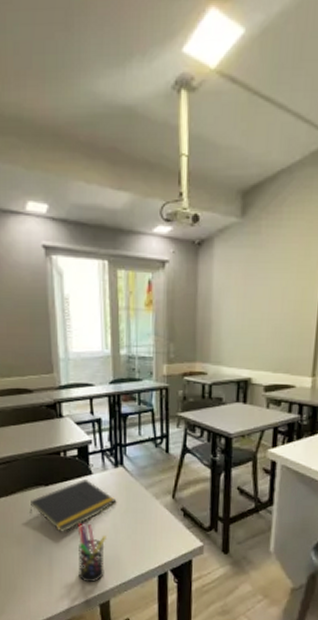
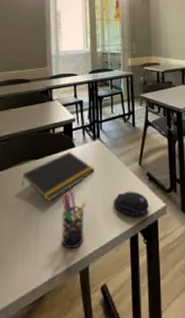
computer mouse: none [138,527,182,555] -> present [113,191,149,217]

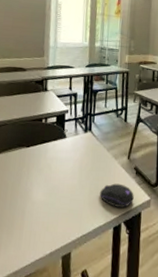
notepad: present [21,152,95,202] -> none [10,142,84,189]
pen holder: present [62,191,86,250] -> none [46,180,73,236]

